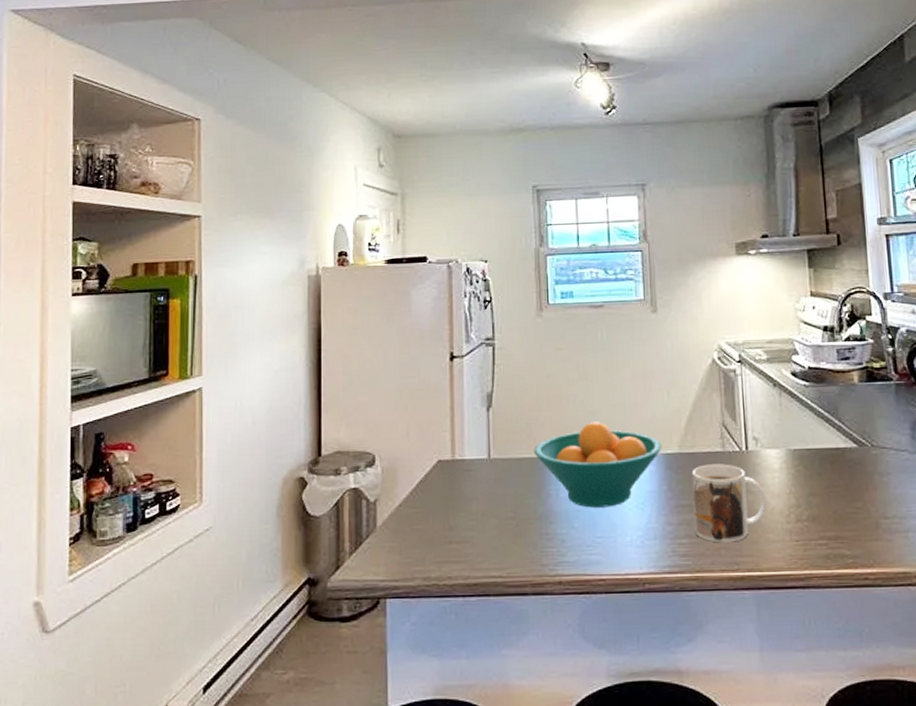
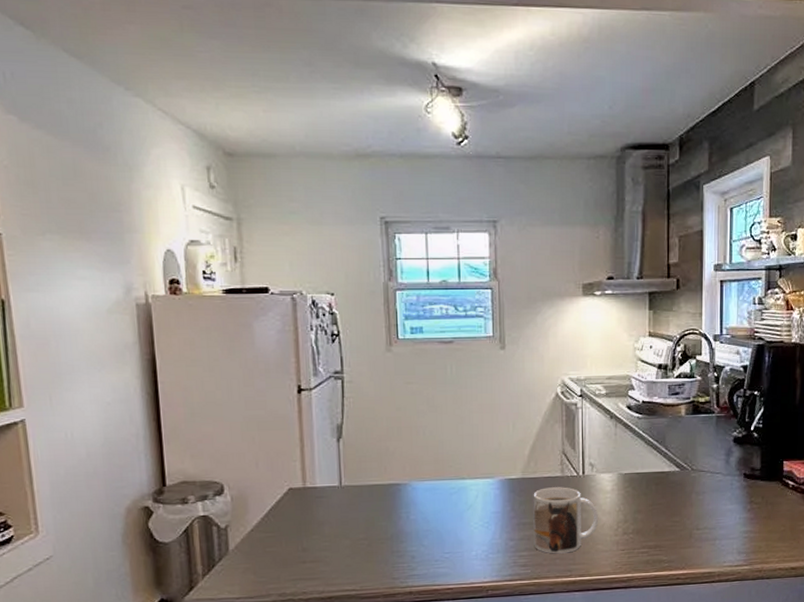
fruit bowl: present [533,421,662,508] -> none [384,451,507,528]

